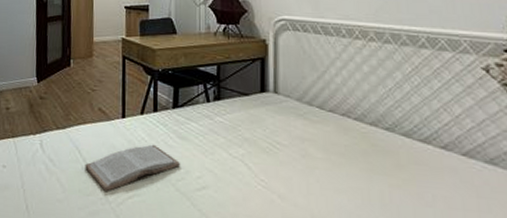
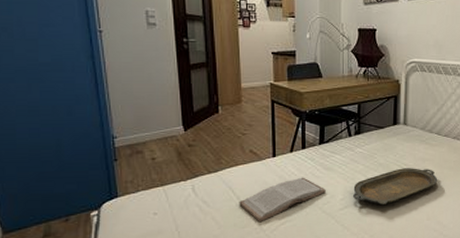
serving tray: none [211,147,324,192] -> present [352,168,438,206]

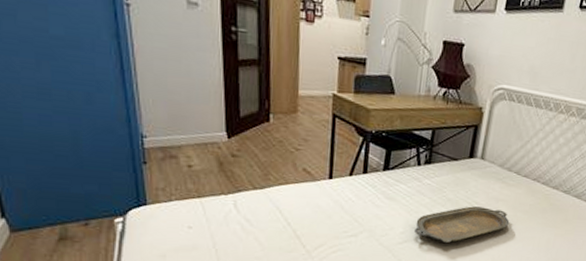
book: present [239,177,326,222] -> none [286,204,385,248]

